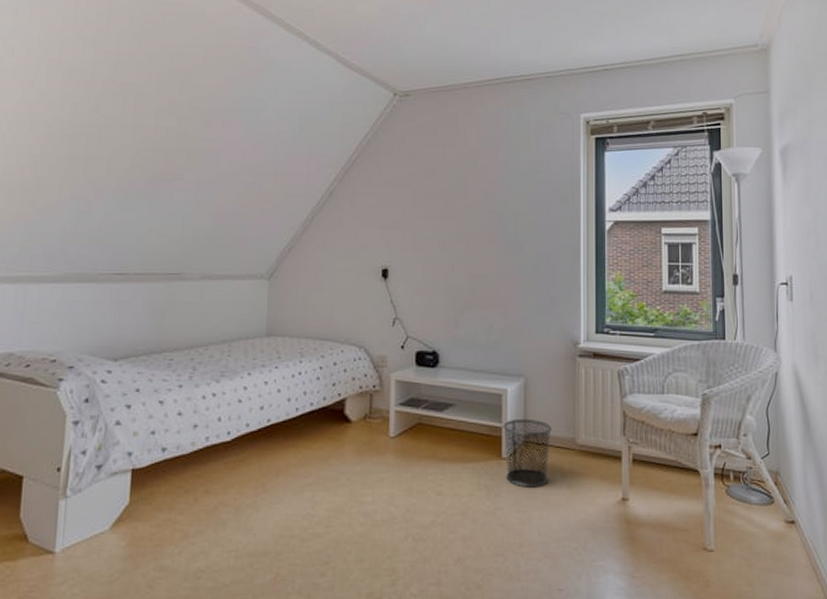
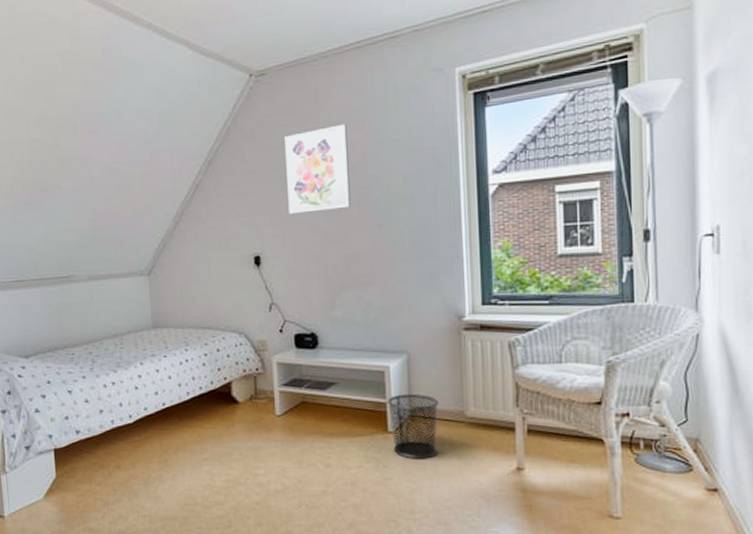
wall art: none [421,150,482,231] -> present [285,124,351,214]

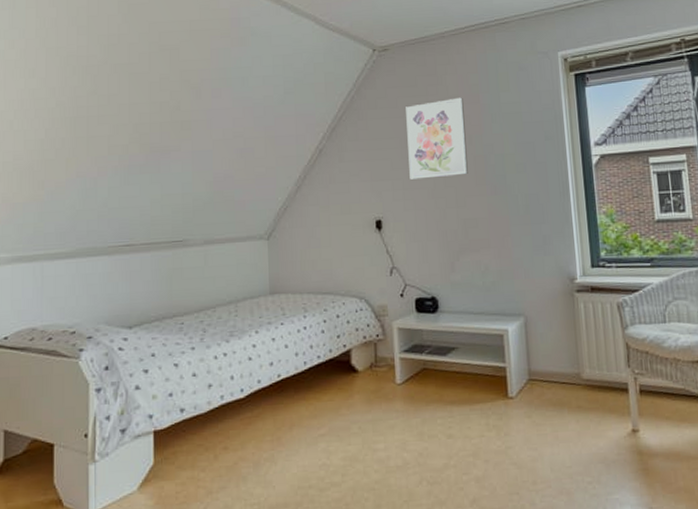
waste bin: present [387,393,438,459] -> none [507,357,557,425]

